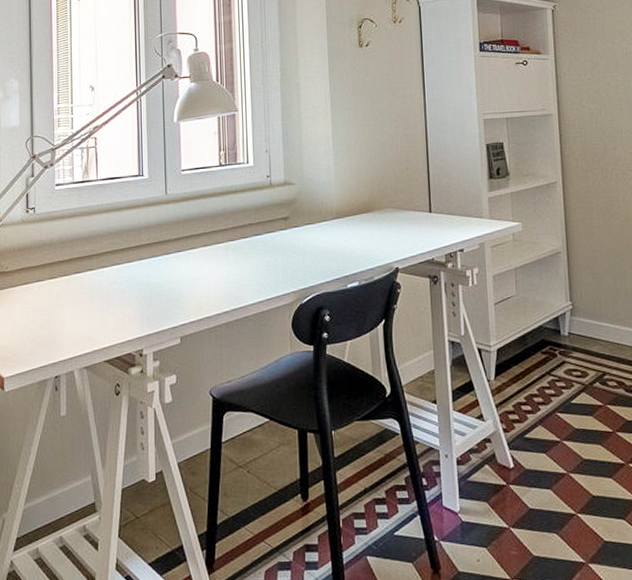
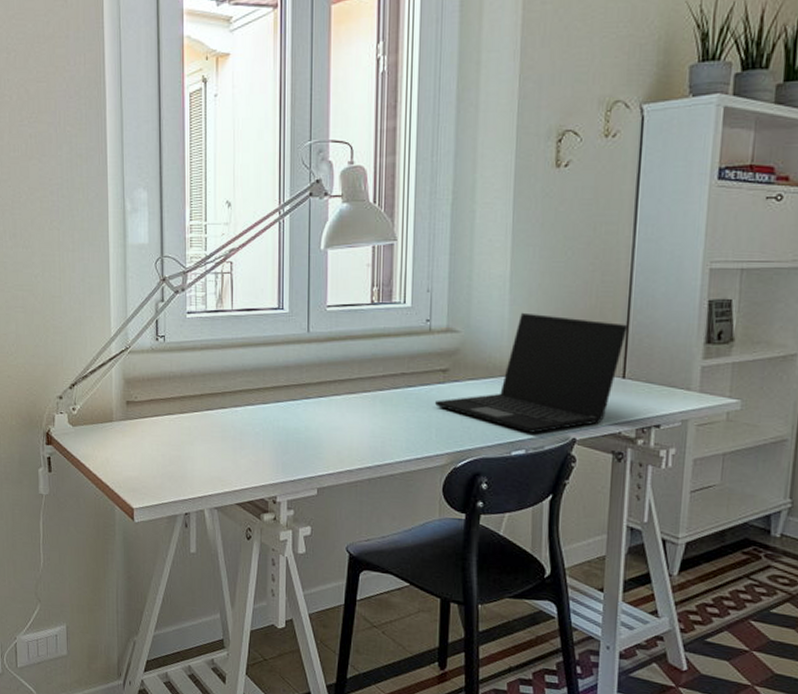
laptop: none [279,164,429,266] -> present [434,312,629,433]

